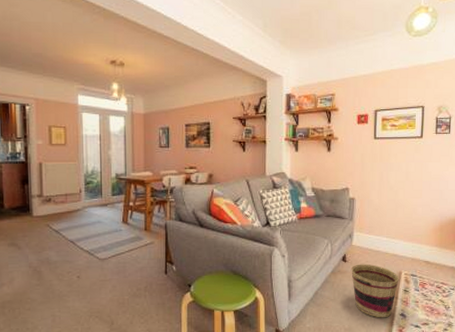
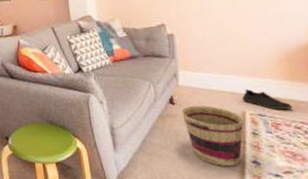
shoe: none [401,252,438,272] -> present [242,88,293,110]

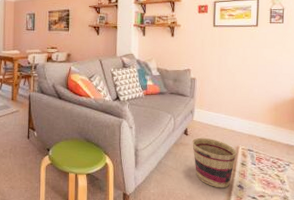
shoe: present [242,88,293,110] -> none [238,128,273,148]

